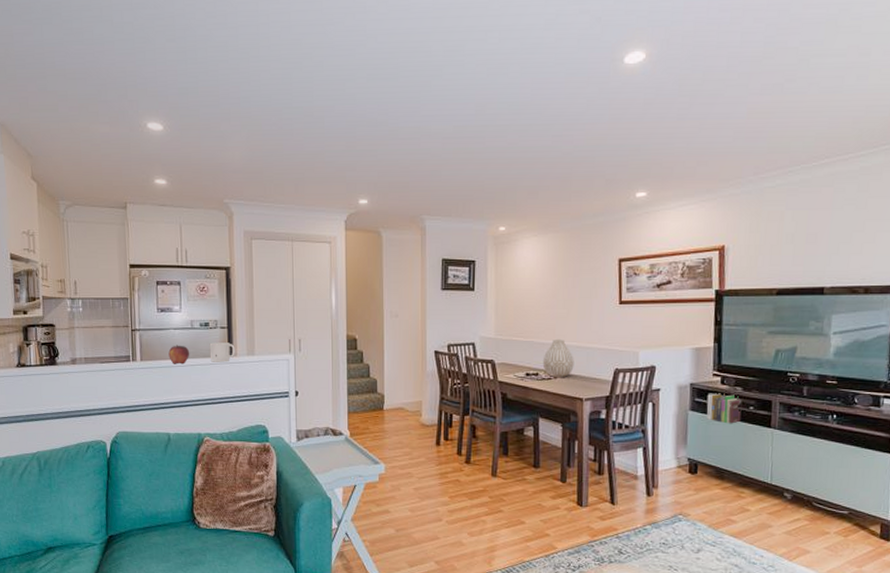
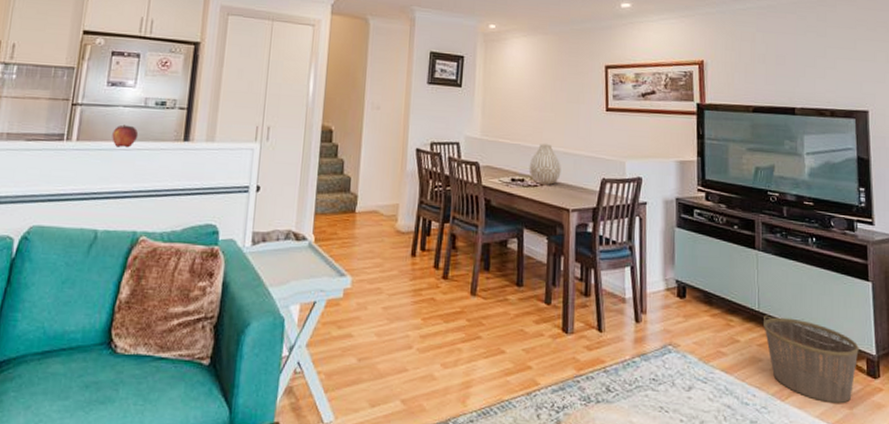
mug: present [209,342,236,362] -> none [161,124,194,148]
books: present [706,393,742,424] -> none [692,209,727,244]
basket: none [774,487,875,563] -> present [762,315,860,404]

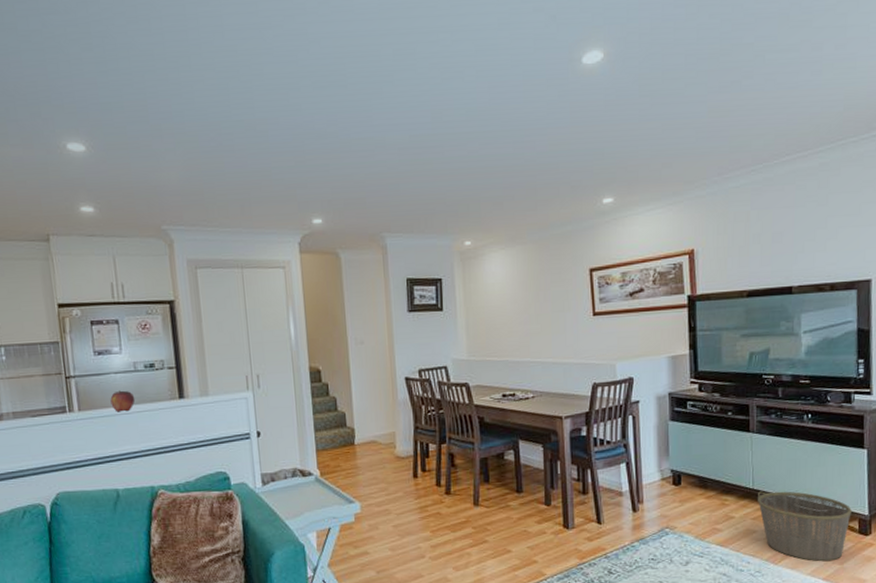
vase: present [529,143,561,185] -> none [518,355,551,397]

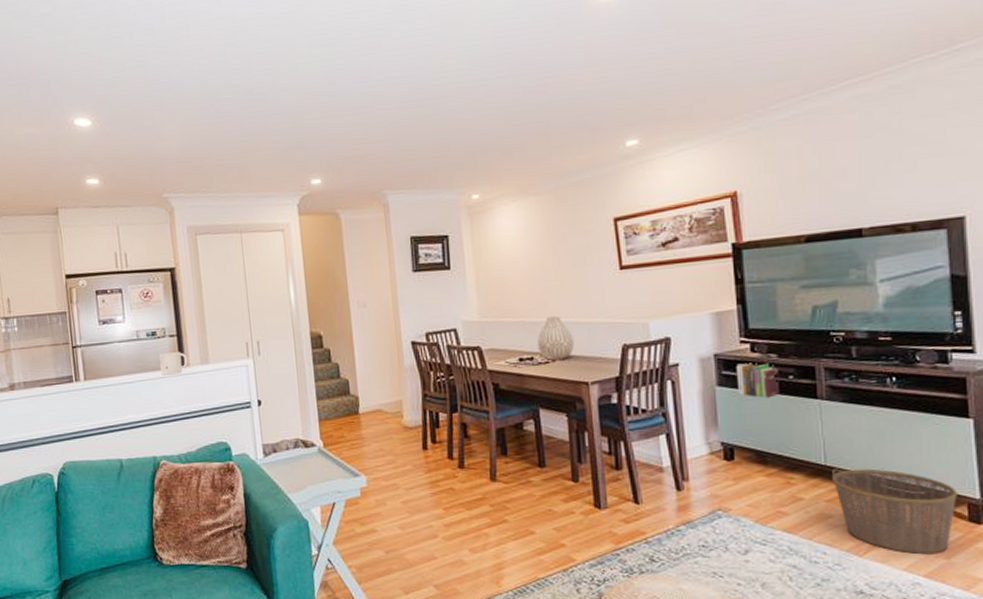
fruit: present [110,390,136,412] -> none [114,359,138,381]
mug: none [156,384,188,407] -> present [158,352,189,376]
vase: none [518,355,551,397] -> present [536,315,574,360]
books: none [686,400,720,432] -> present [736,362,780,398]

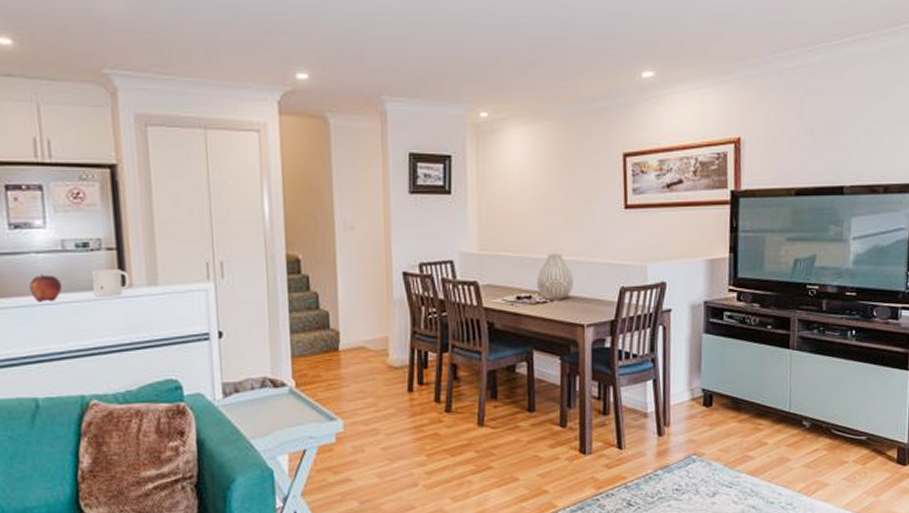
fruit: none [114,359,138,381] -> present [29,274,63,302]
books: present [736,362,780,398] -> none [722,311,759,347]
basket: present [831,468,959,555] -> none [792,415,892,494]

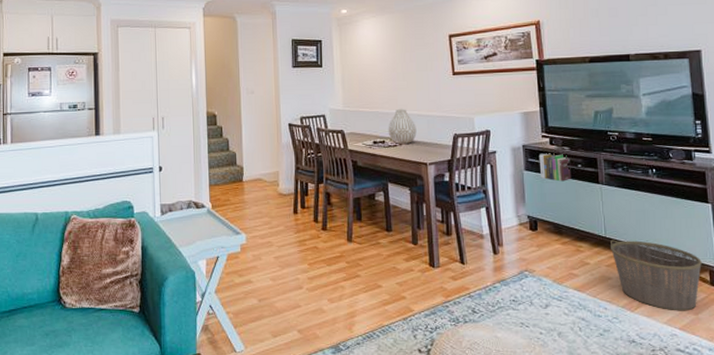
fruit: present [29,274,63,302] -> none [38,126,59,145]
mug: present [90,269,131,297] -> none [77,123,103,142]
books: none [722,311,759,347] -> present [539,153,571,182]
basket: none [792,415,892,494] -> present [609,240,703,311]

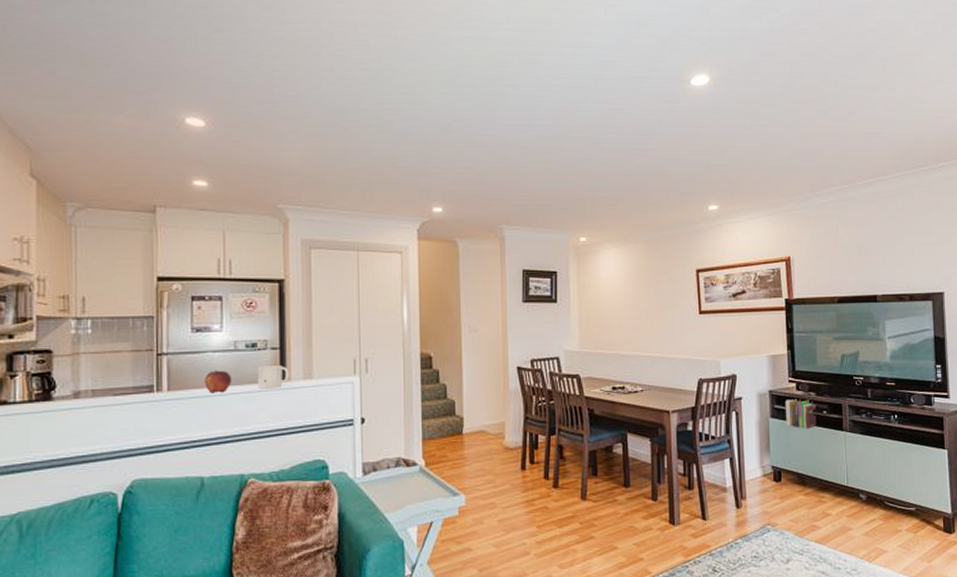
fruit: none [38,126,59,145] -> present [204,370,232,393]
mug: none [77,123,103,142] -> present [257,365,290,389]
vase: present [388,108,417,144] -> none [628,350,659,390]
basket: present [609,240,703,311] -> none [851,489,938,560]

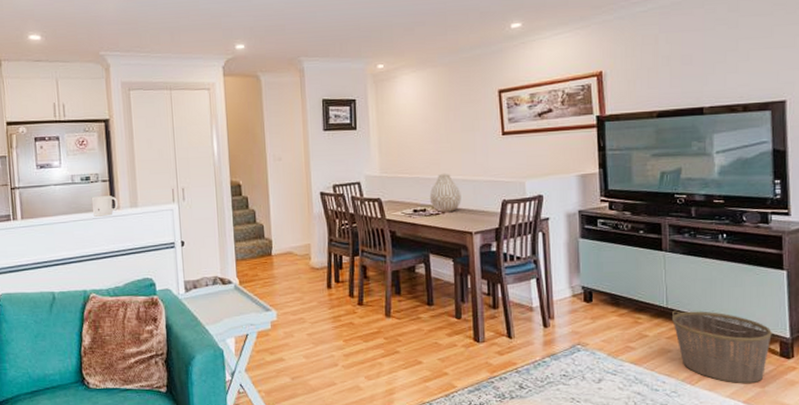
fruit: present [204,370,232,393] -> none [49,201,72,221]
vase: none [628,350,659,390] -> present [429,173,461,212]
books: present [785,399,816,429] -> none [596,218,632,250]
basket: none [851,489,938,560] -> present [671,310,773,384]

